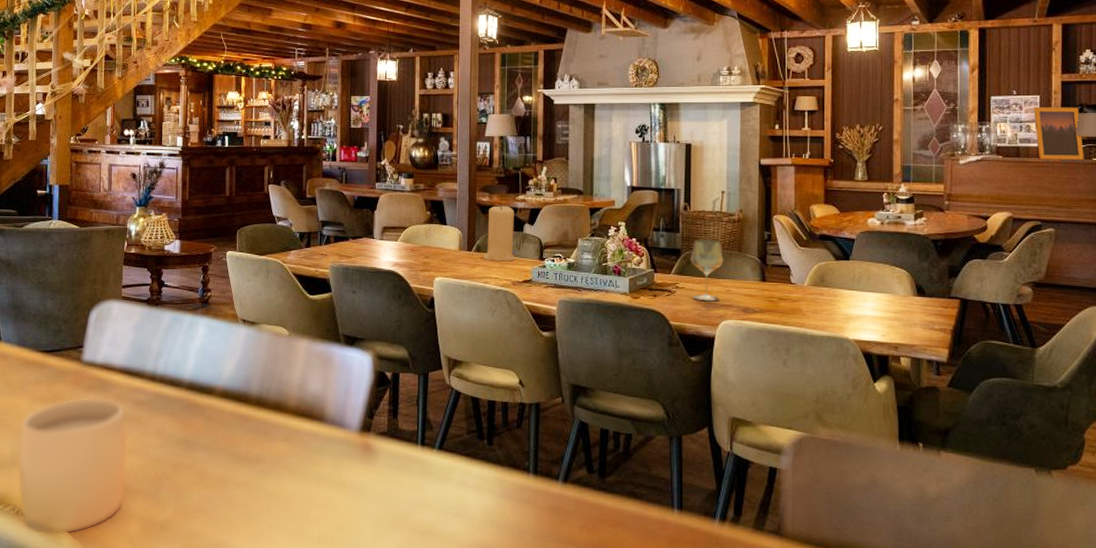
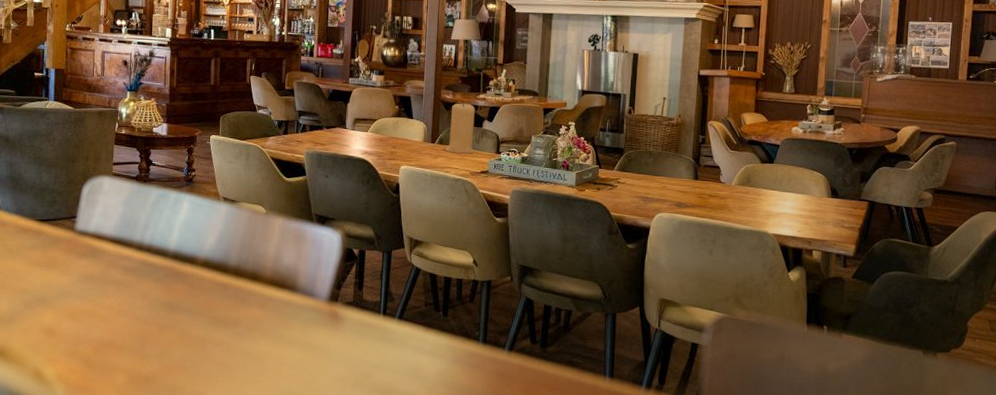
mug: present [16,396,128,536] -> none [14,262,117,385]
wine glass: present [690,239,724,302] -> none [632,140,662,196]
picture frame: present [1033,106,1084,161] -> none [945,32,987,83]

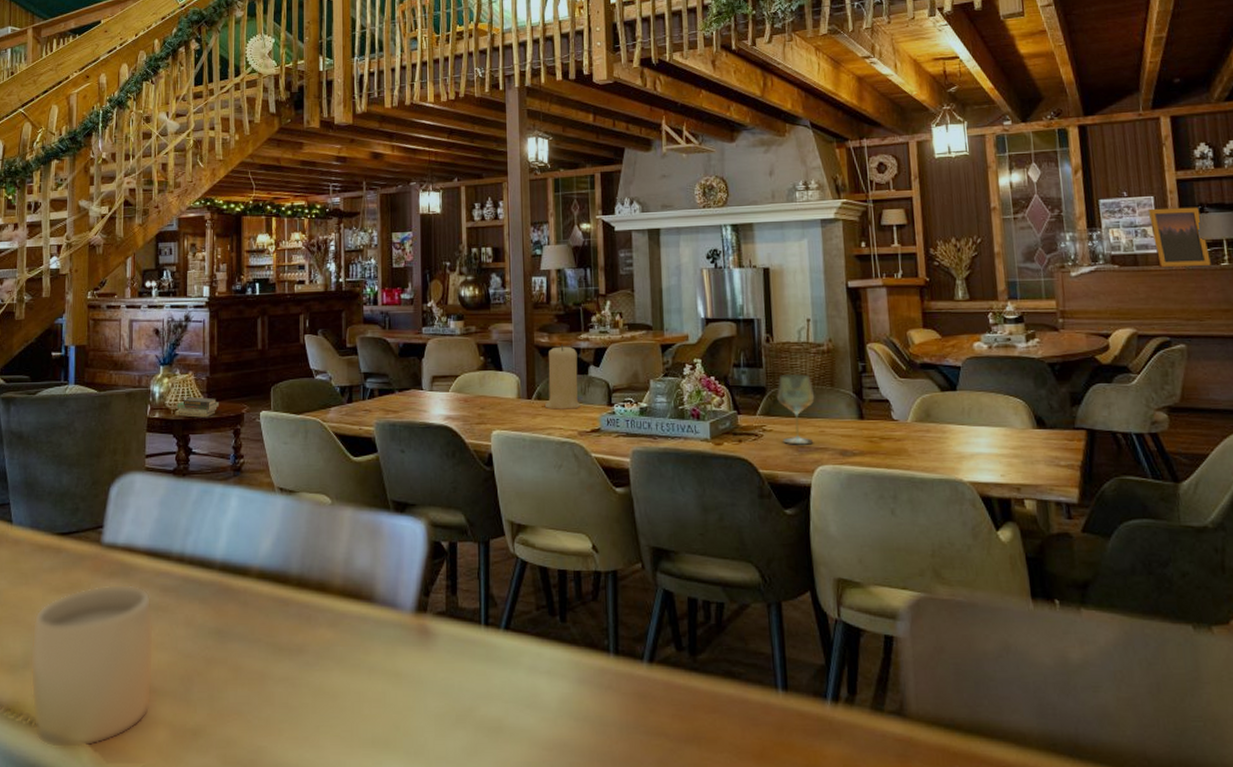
mug: none [14,262,117,385] -> present [29,584,155,749]
books: none [139,119,176,137] -> present [175,397,219,418]
wine glass: none [632,140,662,196] -> present [777,374,815,445]
picture frame: none [945,32,987,83] -> present [1147,207,1211,268]

